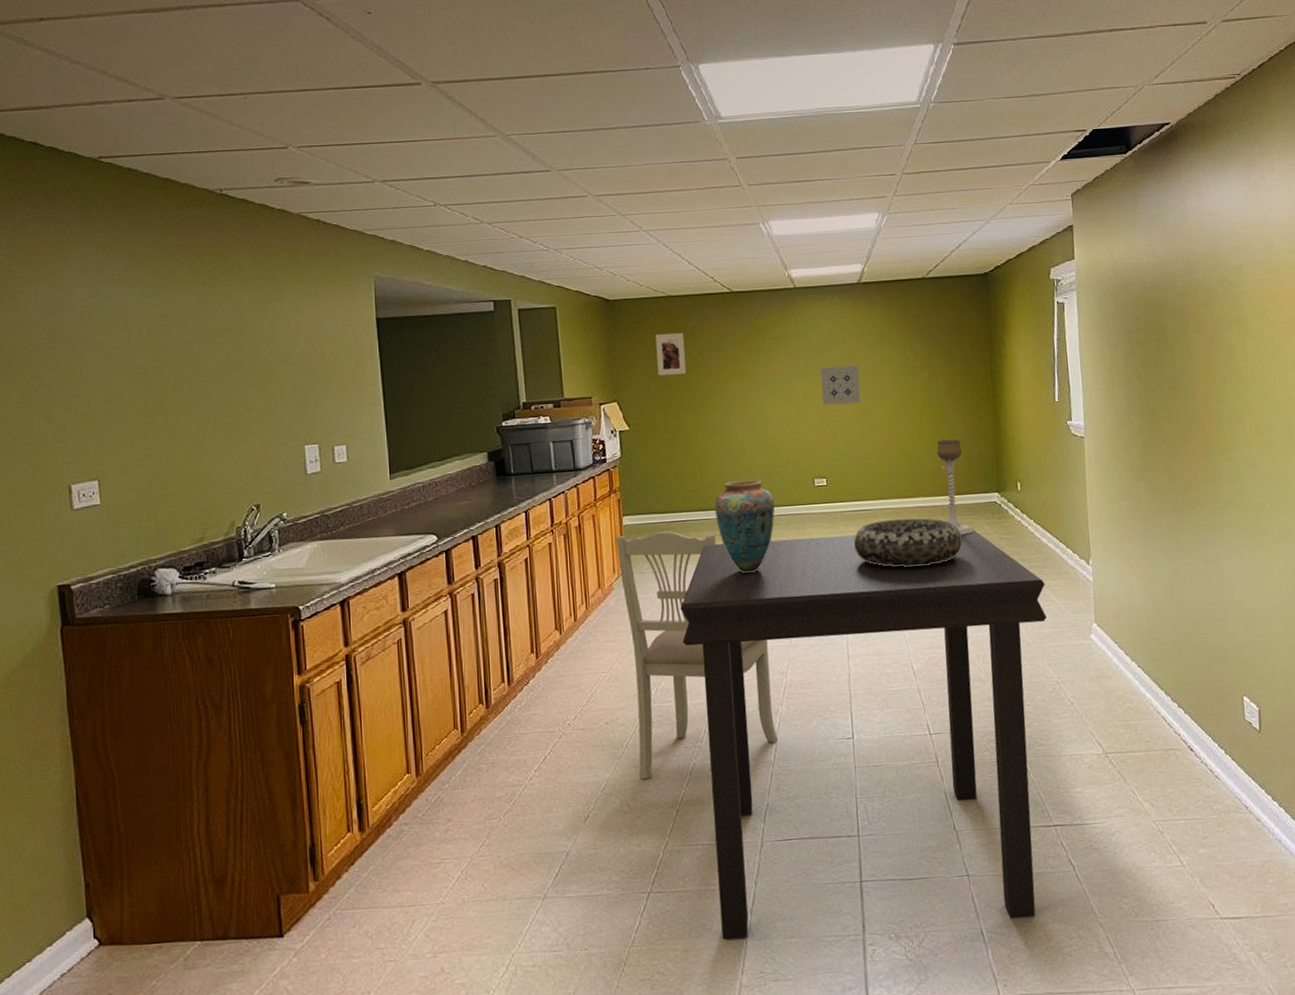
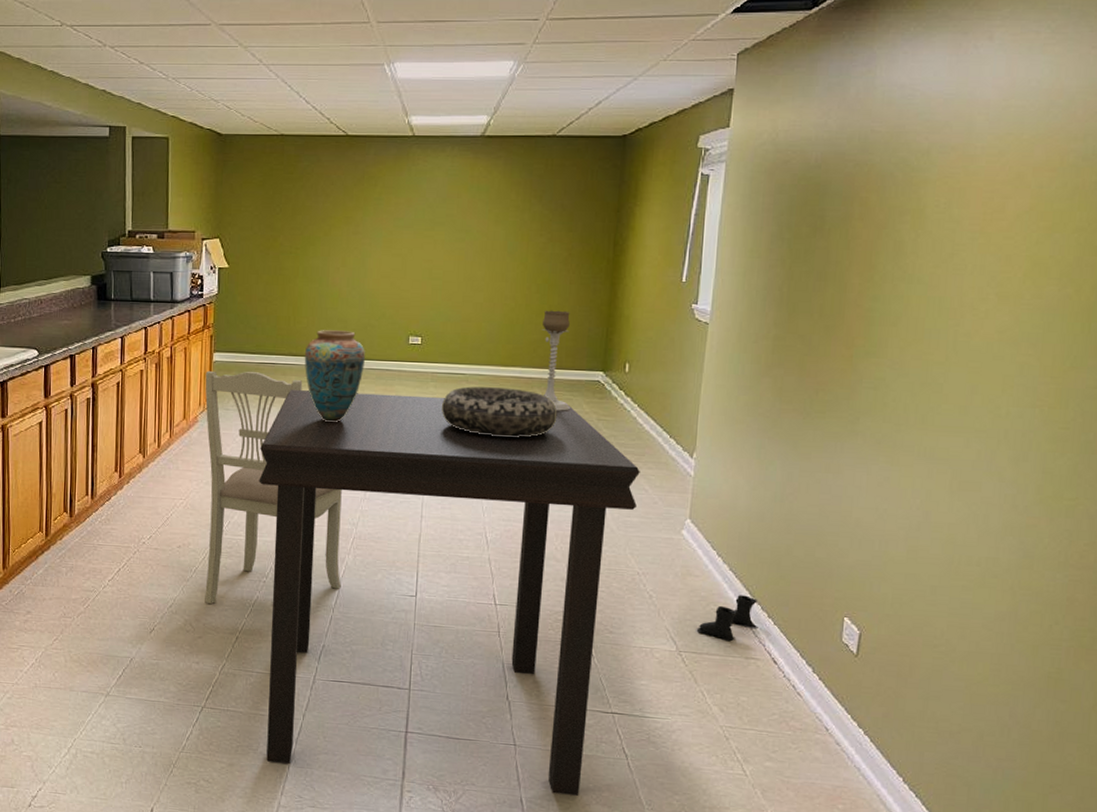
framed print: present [655,332,687,376] -> none [262,173,293,216]
wall art: present [820,365,861,406] -> none [428,222,472,263]
boots: none [1117,689,1172,736] -> present [696,595,758,641]

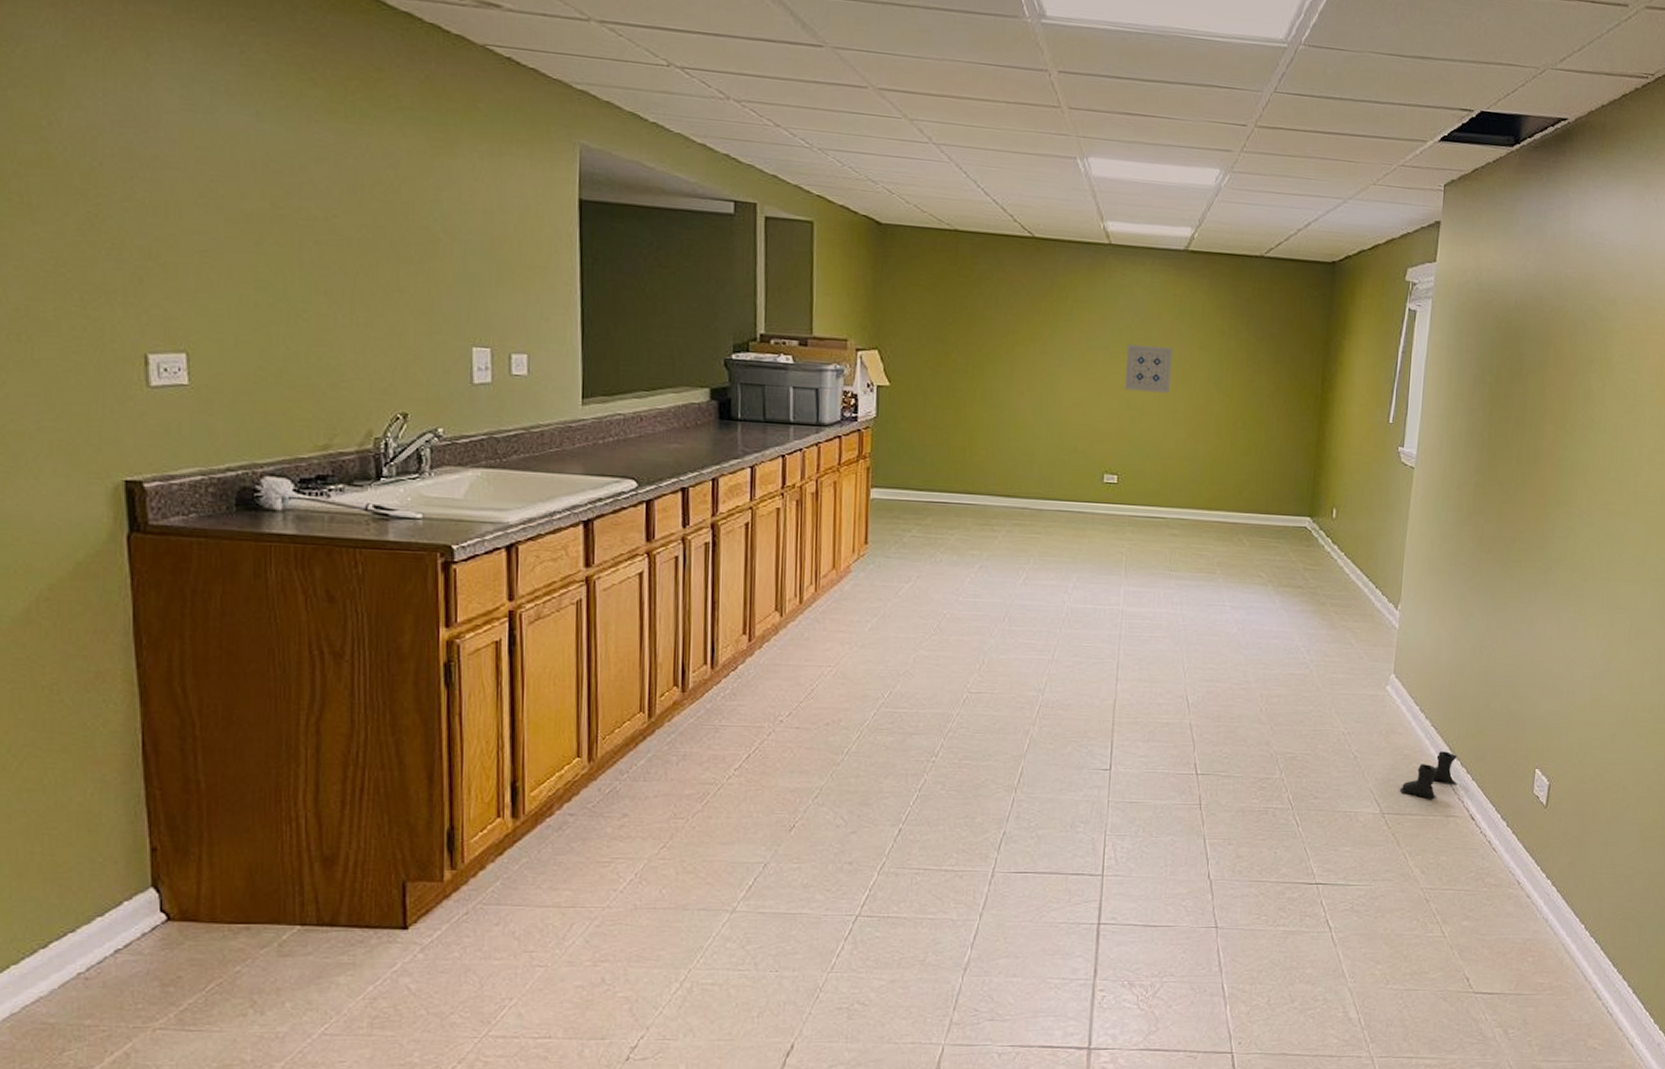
dining chair: present [205,370,342,605] -> none [860,509,1026,792]
dining table: present [259,390,640,796] -> none [927,534,1346,976]
vase: present [304,330,365,422] -> none [982,464,1054,572]
wall art: none [428,222,472,263] -> present [1125,345,1173,393]
decorative bowl: present [441,386,558,438] -> none [1139,532,1263,589]
candle holder: present [542,310,570,411] -> none [1248,448,1277,560]

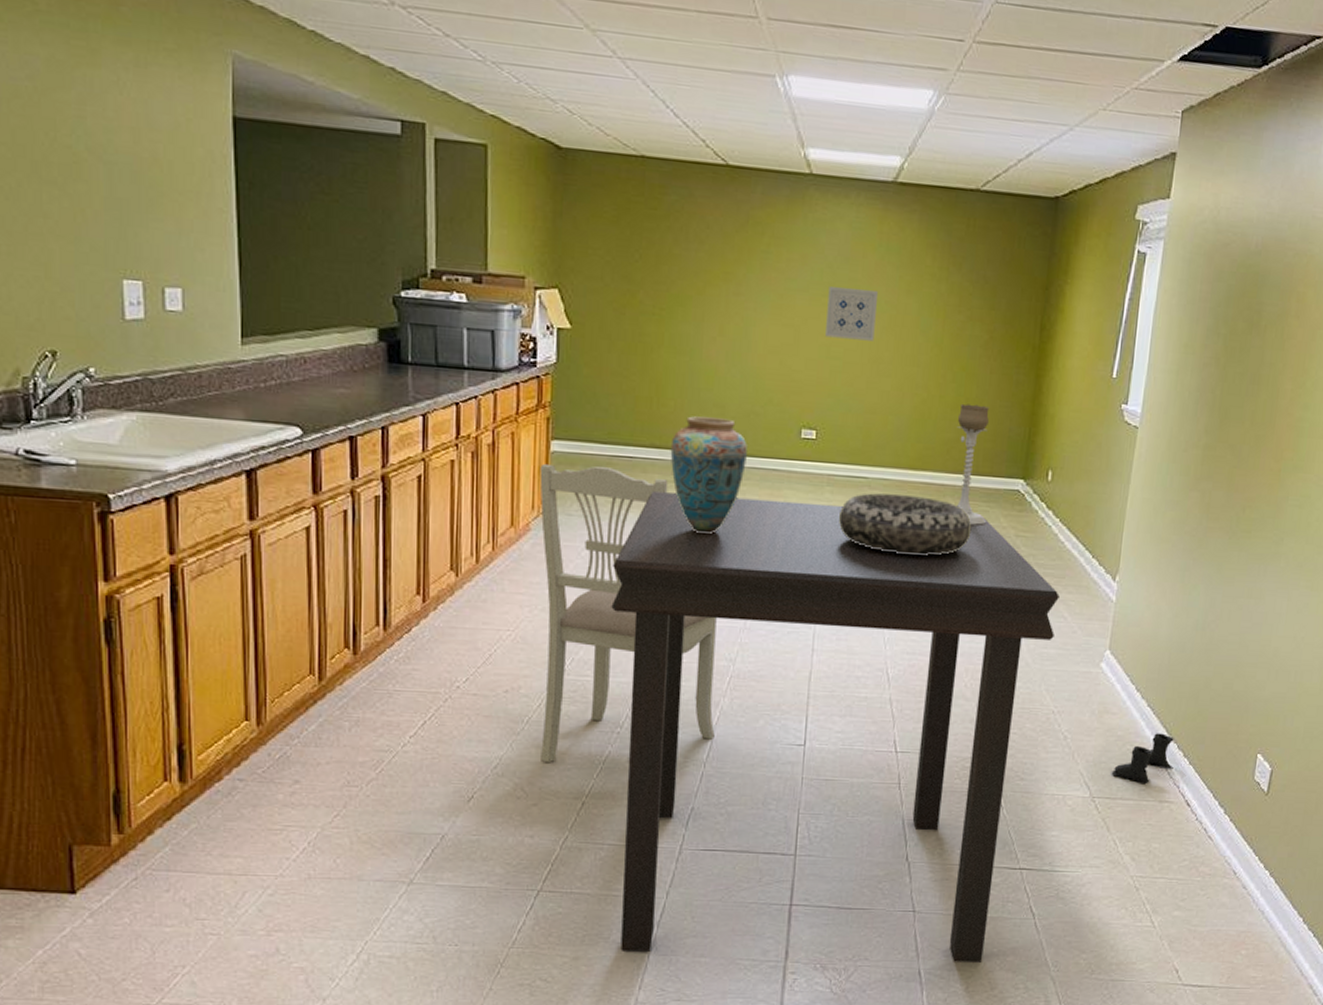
dining chair: none [860,509,1026,792] -> present [539,463,717,763]
dining table: none [927,534,1346,976] -> present [611,492,1059,962]
vase: none [982,464,1054,572] -> present [670,416,747,534]
decorative bowl: none [1139,532,1263,589] -> present [838,493,972,556]
candle holder: none [1248,448,1277,560] -> present [957,403,990,525]

